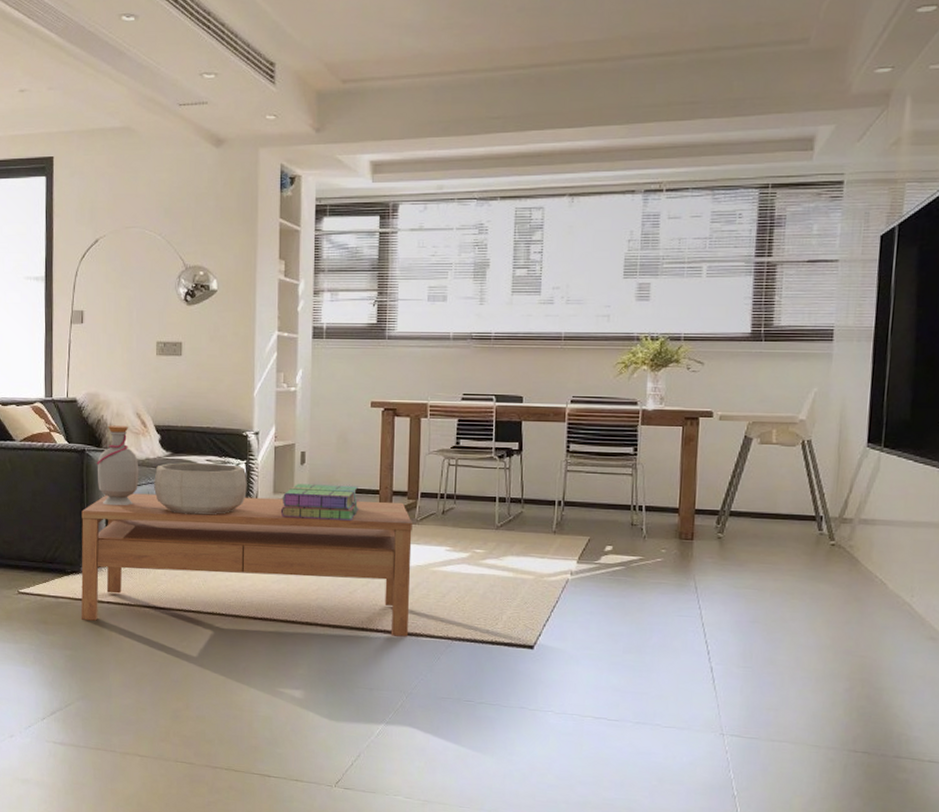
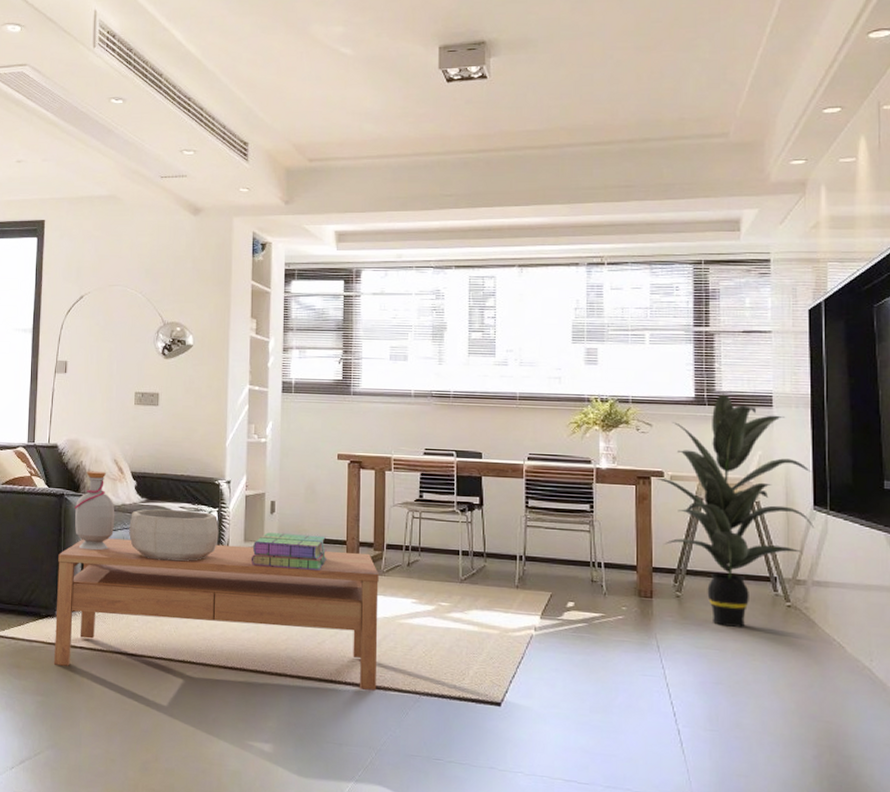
indoor plant: none [704,329,869,567] -> present [656,394,815,627]

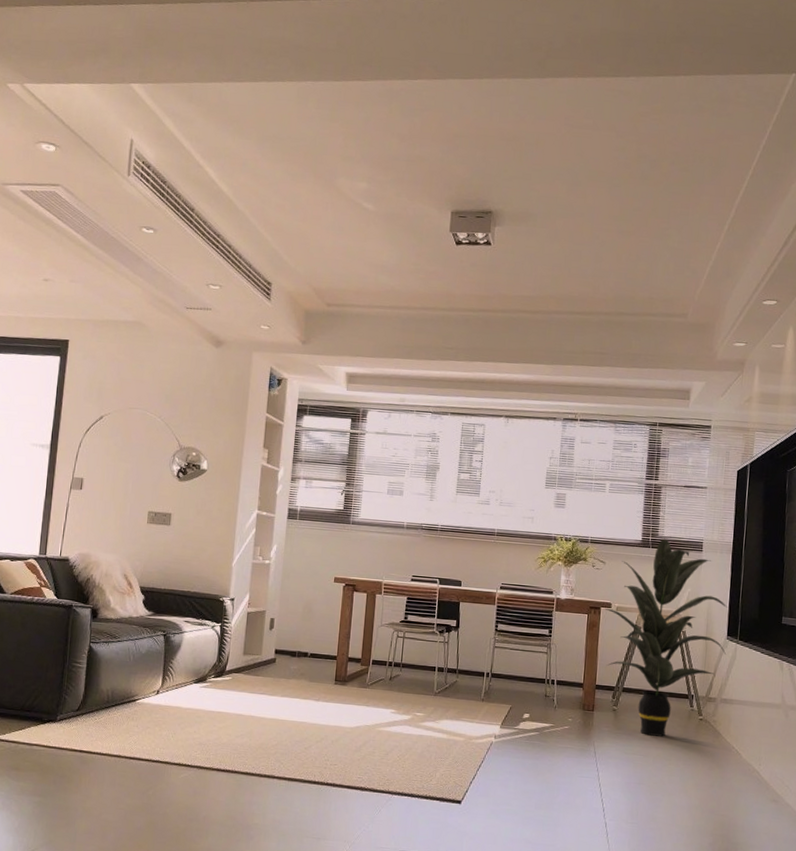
coffee table: present [54,538,379,691] -> none [53,648,364,791]
bottle: present [74,471,115,551] -> none [81,584,122,660]
decorative bowl: present [129,509,219,562] -> none [134,622,221,672]
stack of books: present [251,532,327,570] -> none [248,647,319,682]

